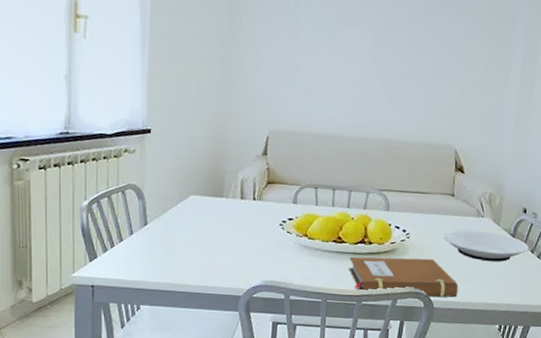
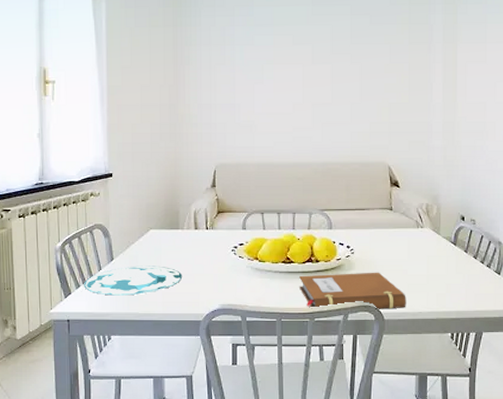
plate: none [112,233,224,264] -> present [84,266,183,296]
plate: present [443,229,529,262] -> none [386,241,471,271]

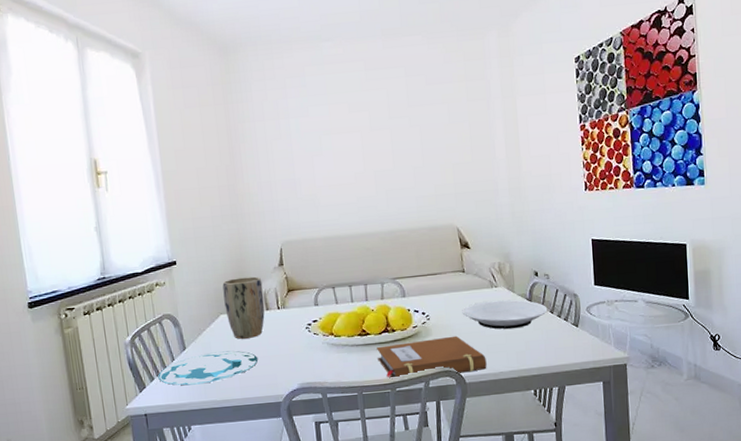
plant pot: none [155,195,194,255] -> present [222,276,265,339]
plate: none [386,241,471,271] -> present [462,299,548,330]

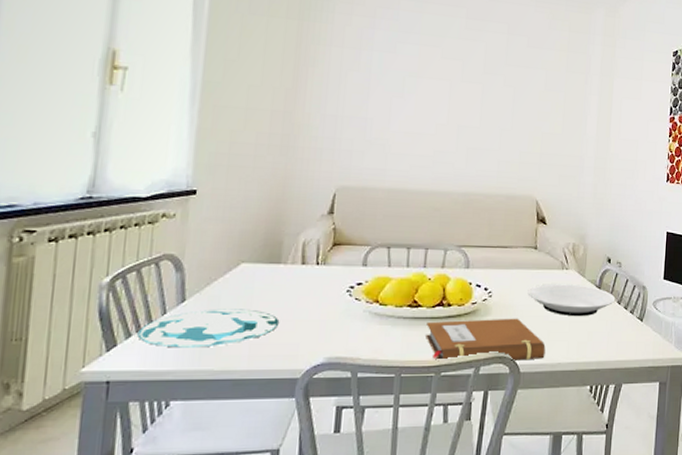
plant pot: present [222,276,265,339] -> none [249,221,304,296]

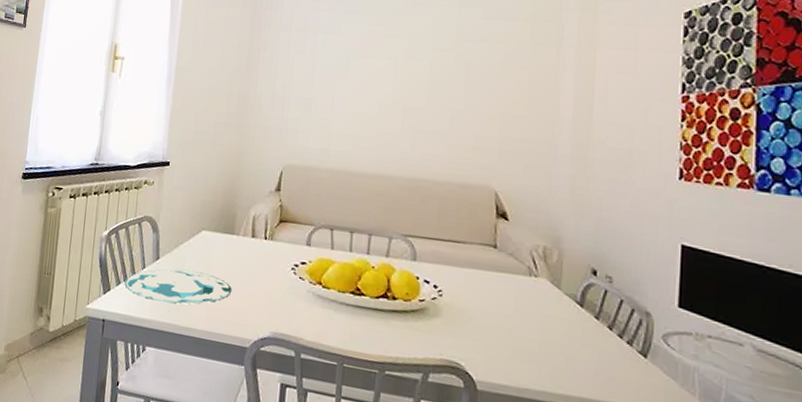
notebook: present [426,318,546,362] -> none [369,313,509,380]
plate: present [527,284,616,317] -> none [485,290,605,338]

